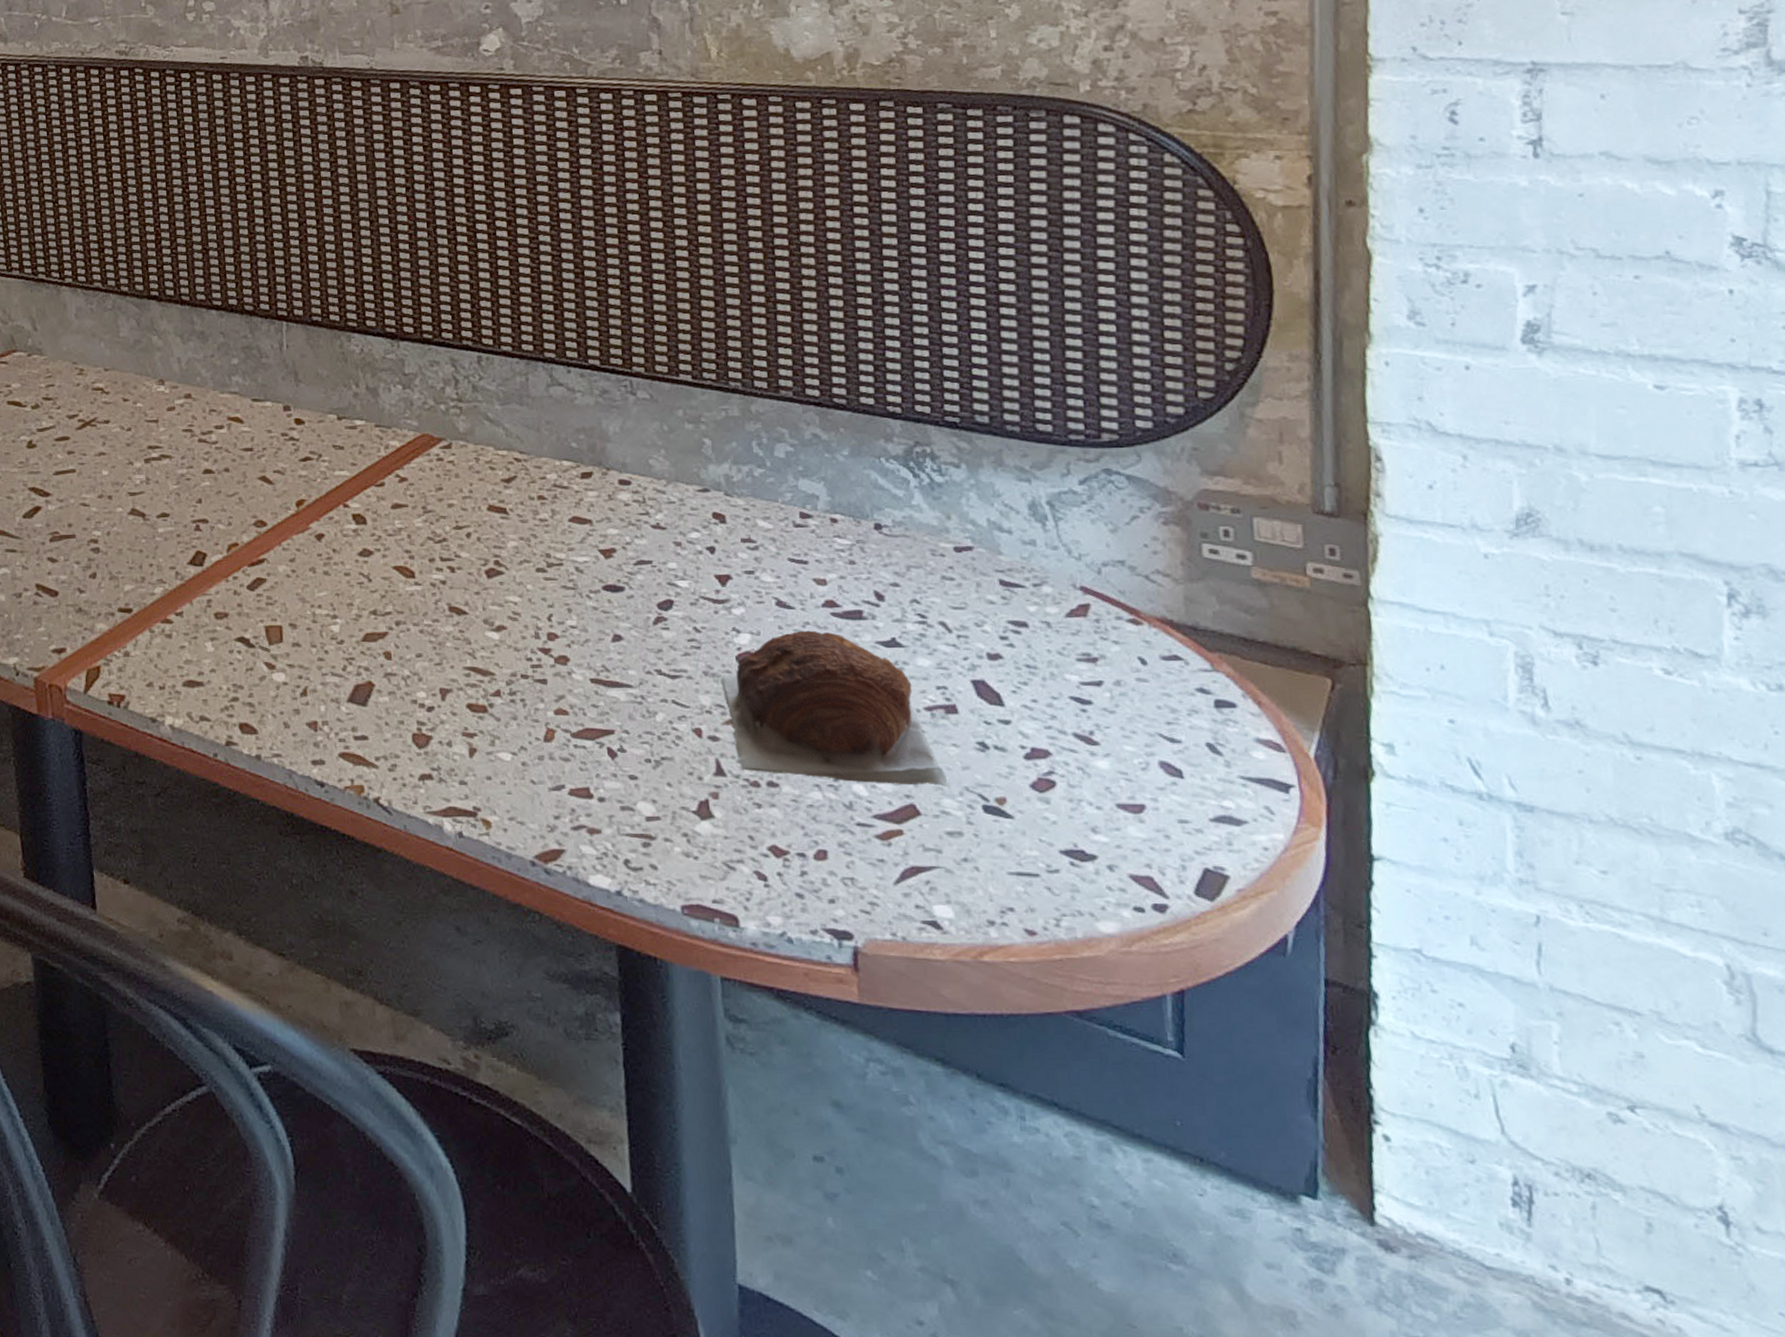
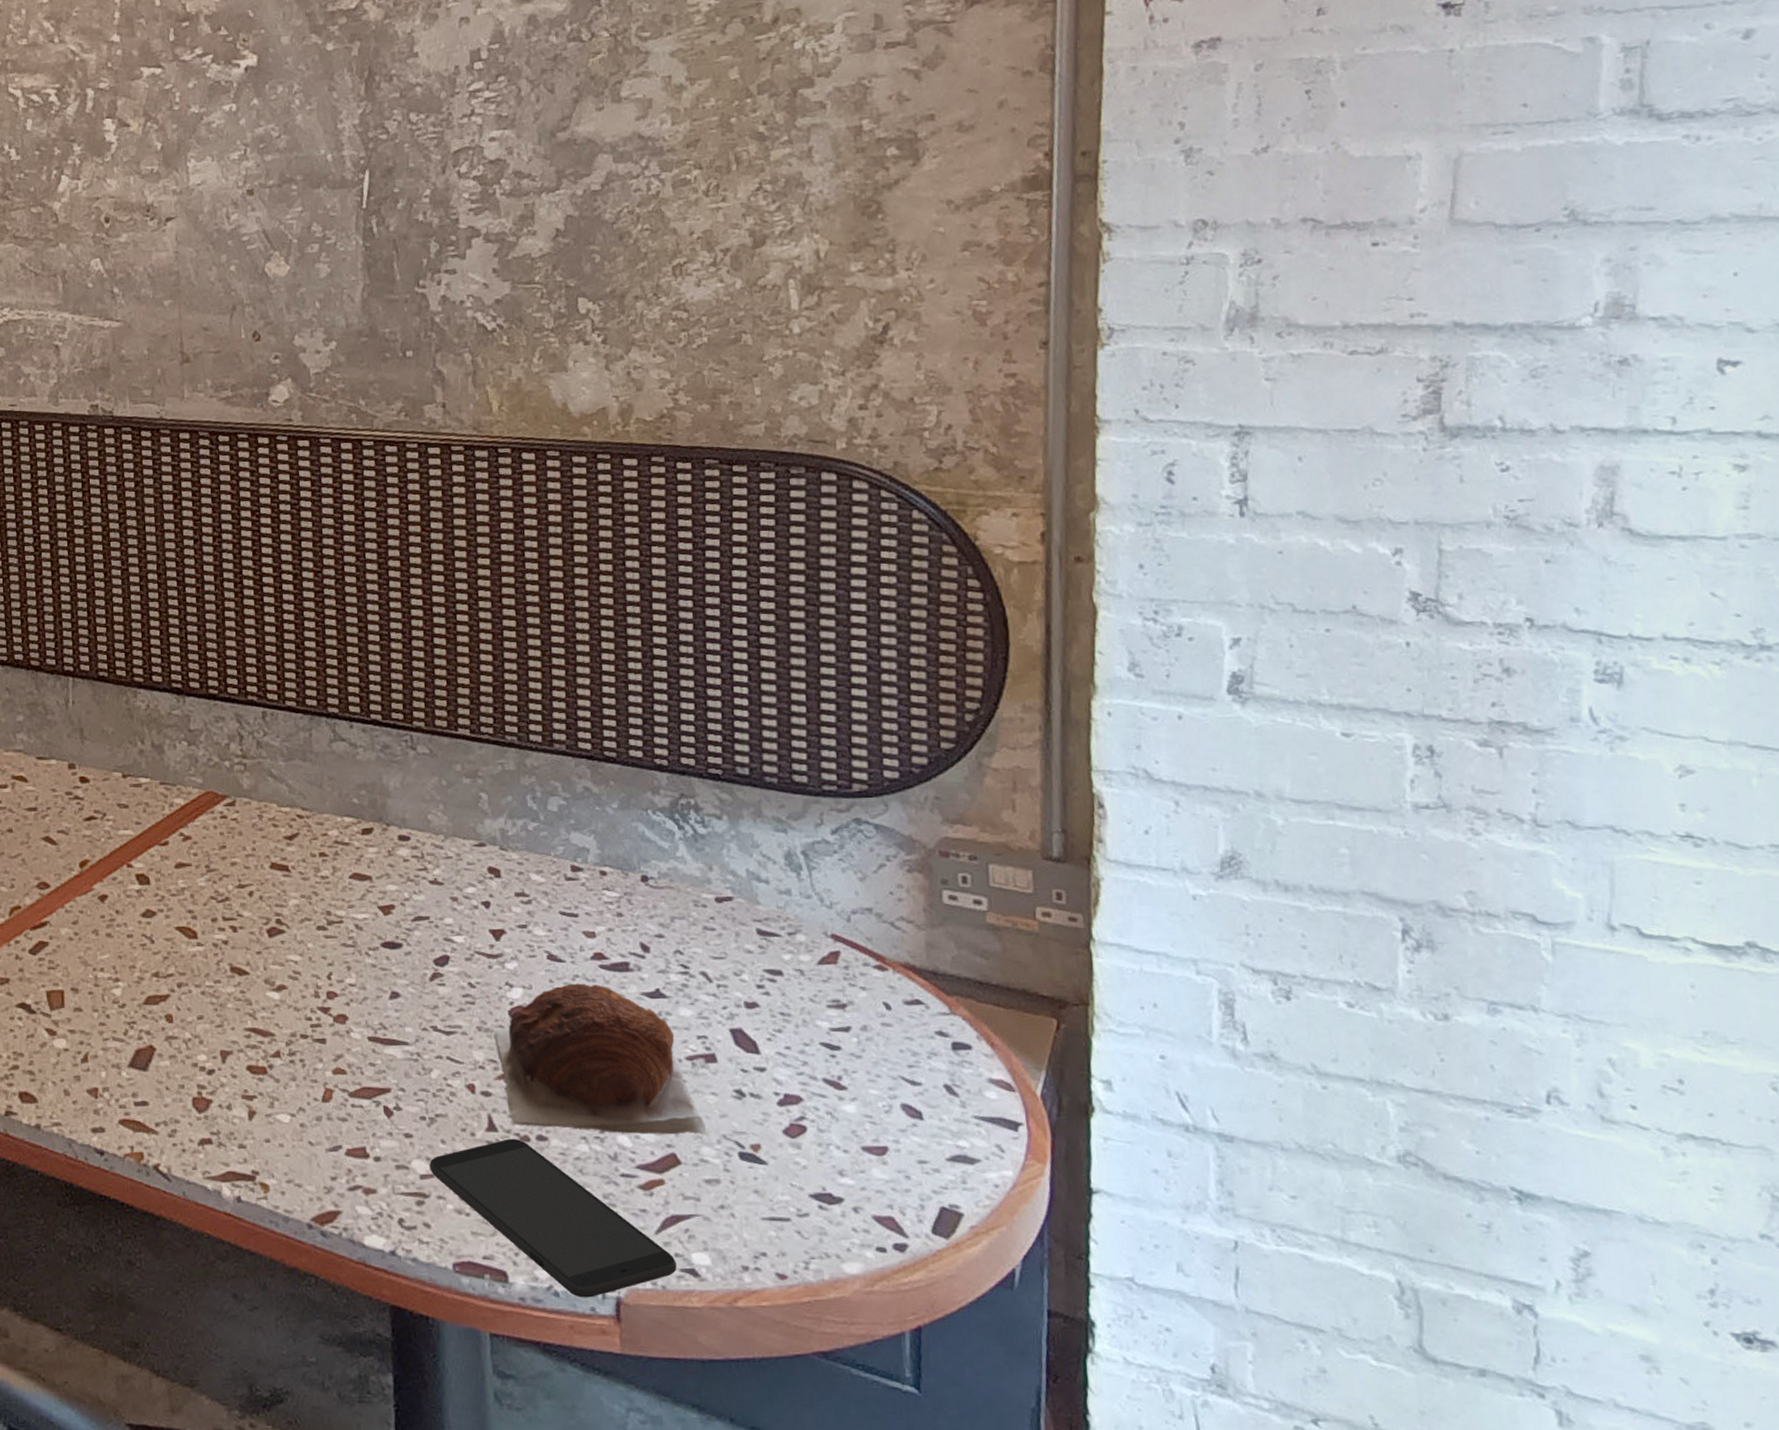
mobile phone: none [655,783,918,946] -> present [429,1138,677,1298]

